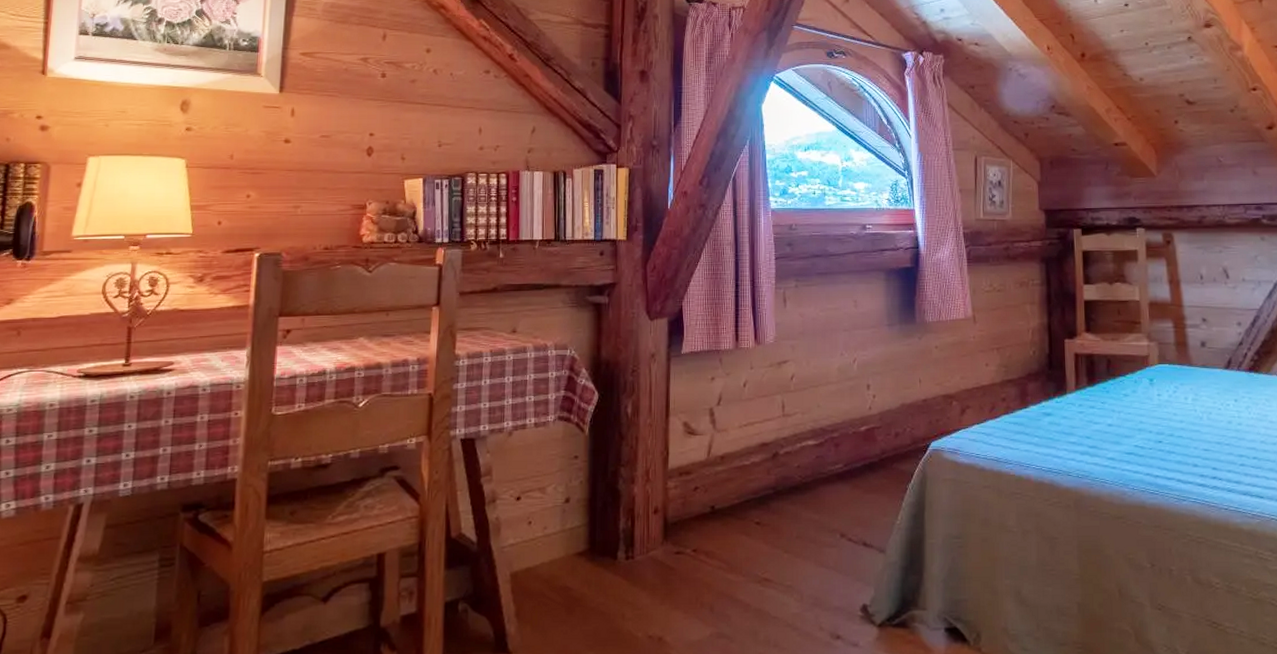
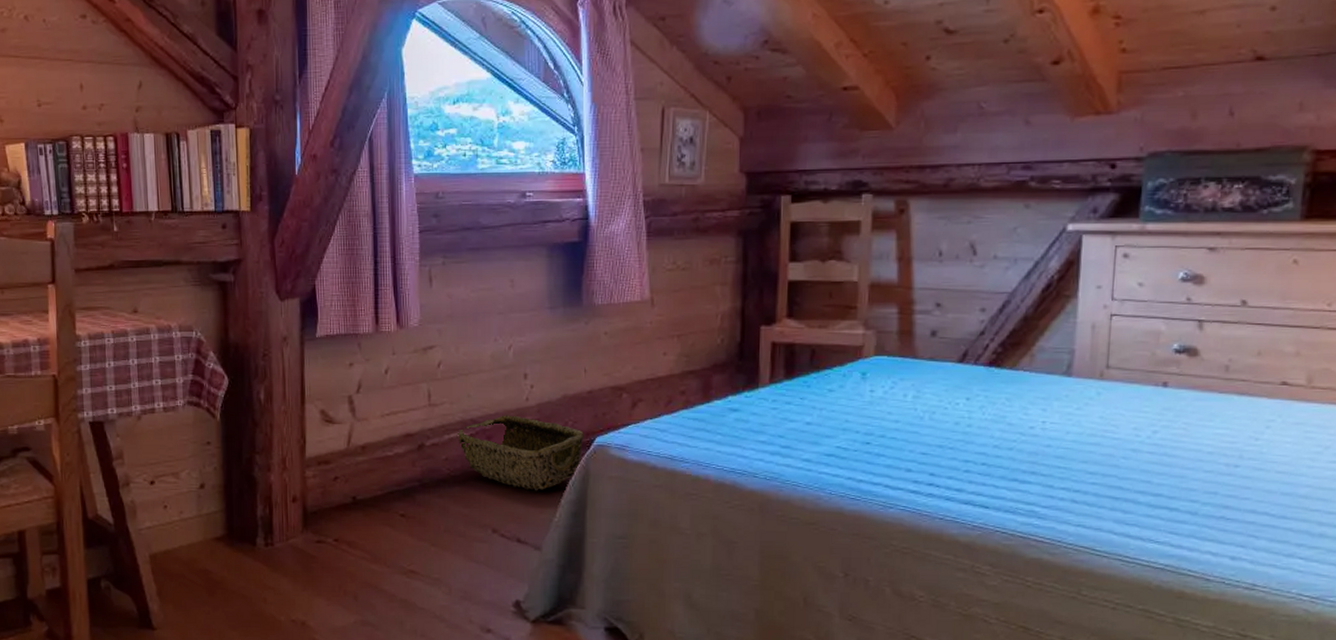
woven basket: none [807,423,921,495] -> present [456,415,584,491]

